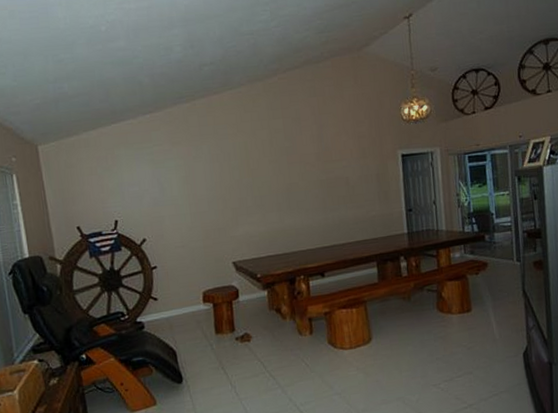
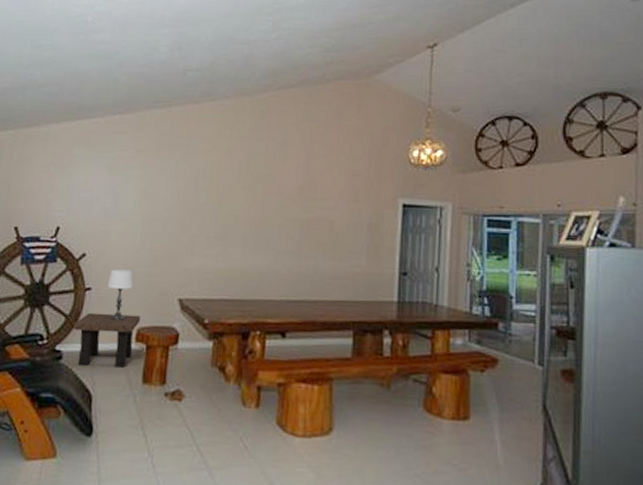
side table: none [148,281,204,331] -> present [74,312,141,368]
table lamp: none [170,245,193,289] -> present [108,269,134,321]

